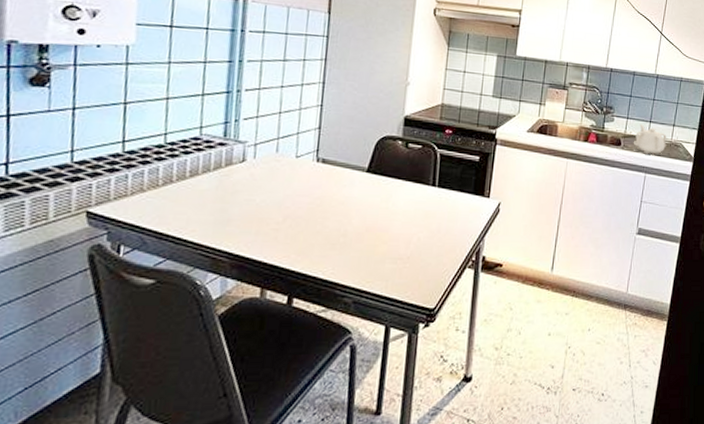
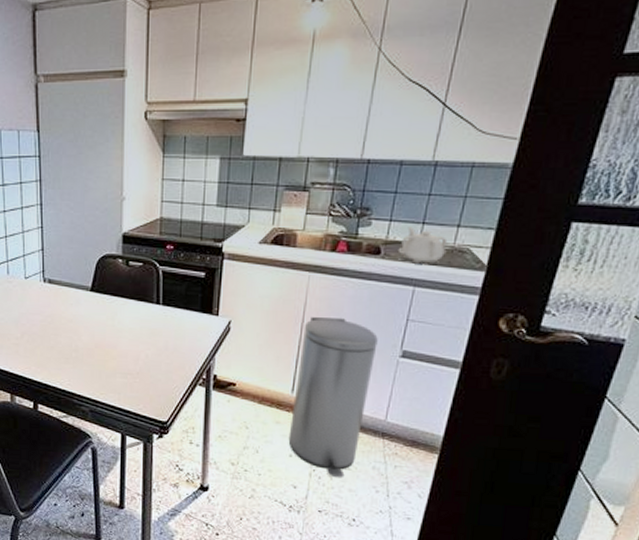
pedal bin: none [548,199,620,353] -> present [288,317,378,478]

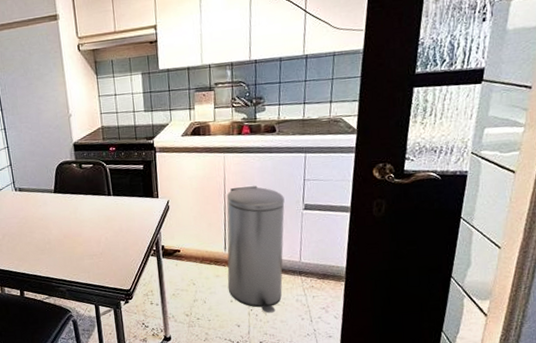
teapot: present [397,227,448,264] -> none [288,107,325,136]

